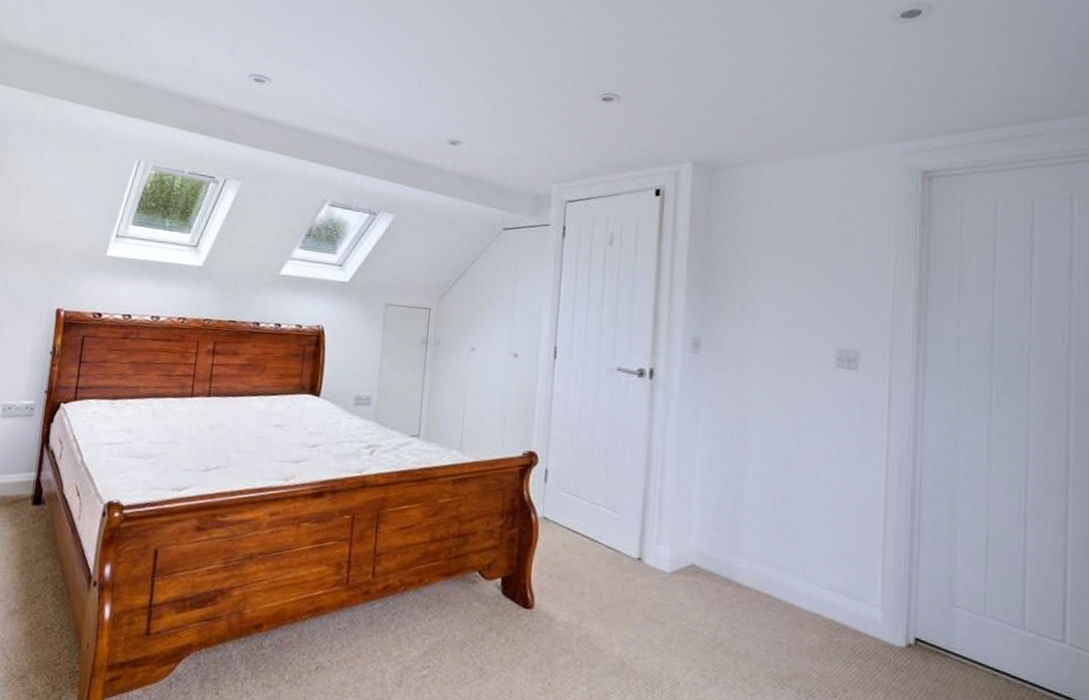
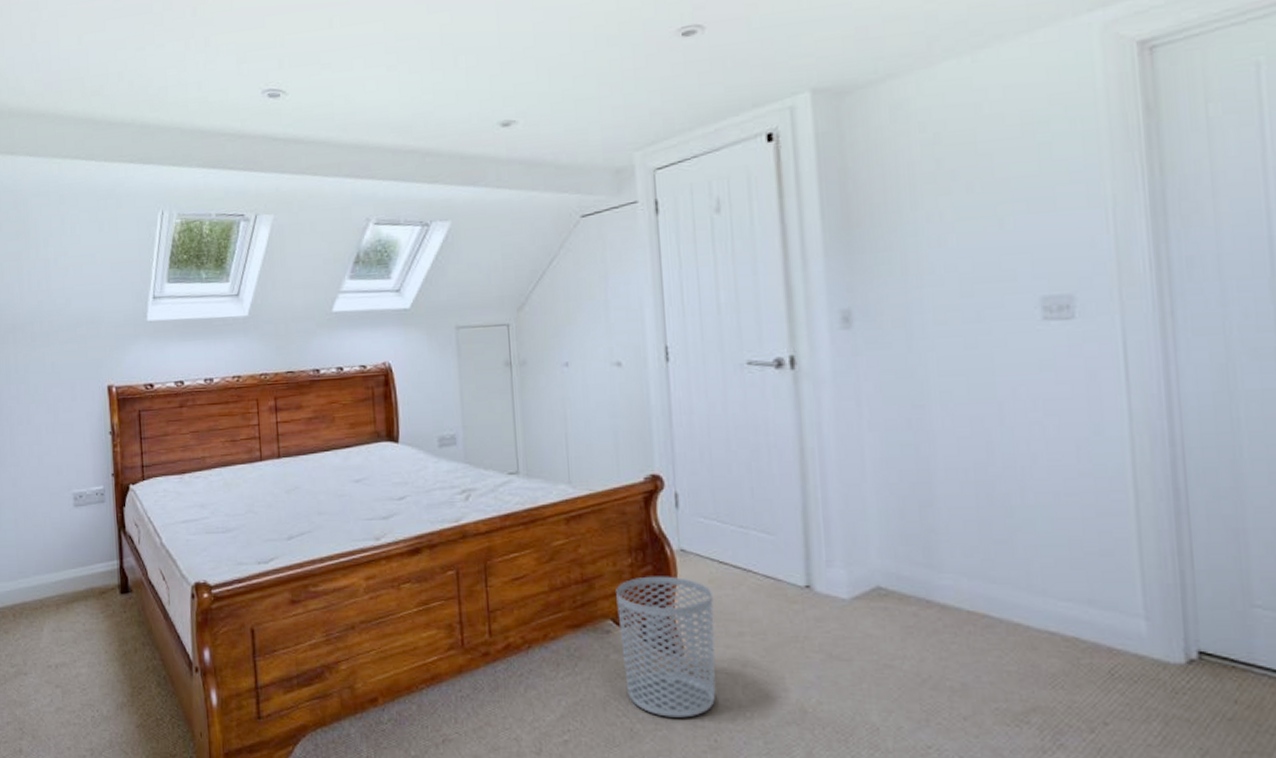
waste bin: none [483,537,564,663] -> present [616,576,716,718]

